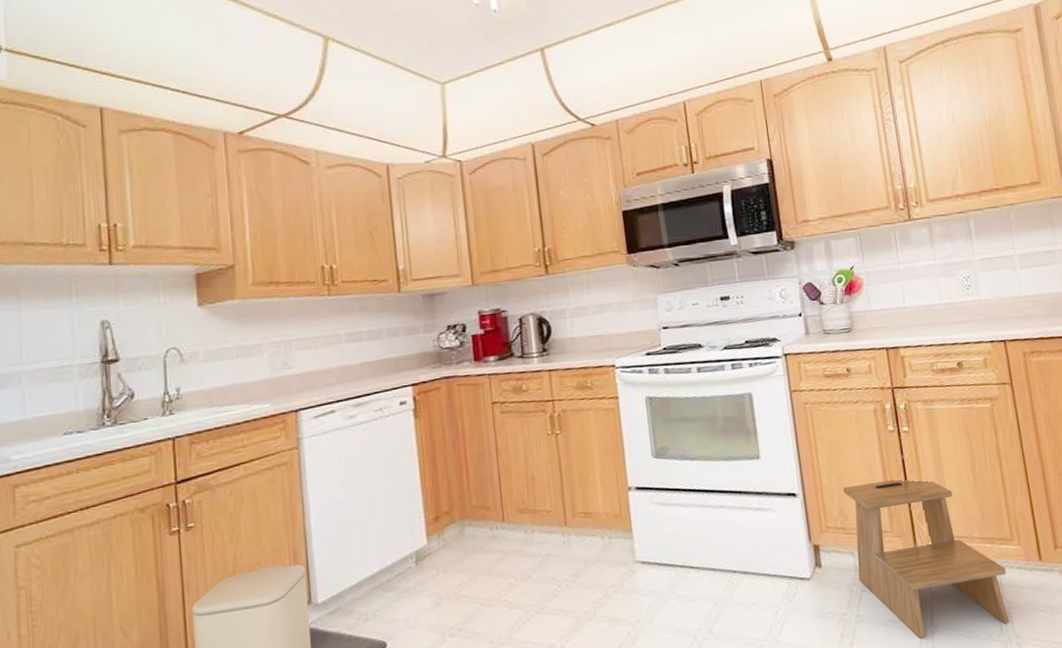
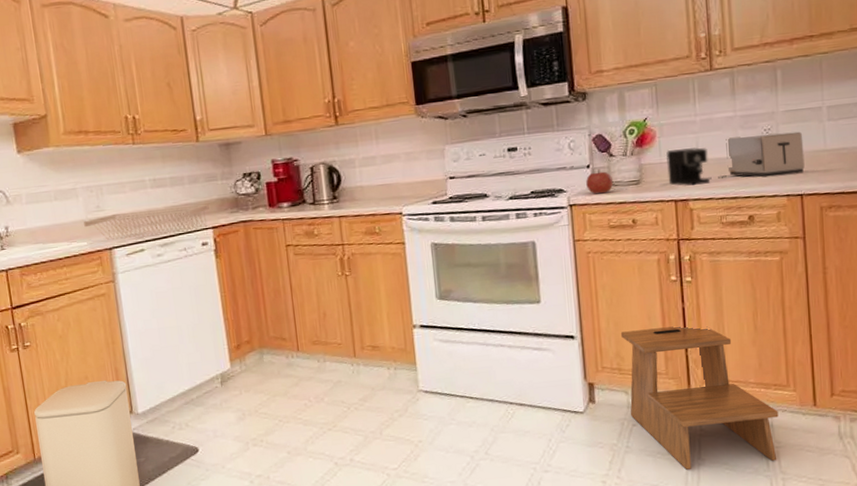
dish rack: none [268,359,409,401] -> present [84,204,209,240]
fruit: none [799,317,826,343] -> present [586,169,614,194]
coffee maker: none [873,295,933,334] -> present [665,147,727,186]
toaster: none [929,279,1005,324] -> present [726,131,805,178]

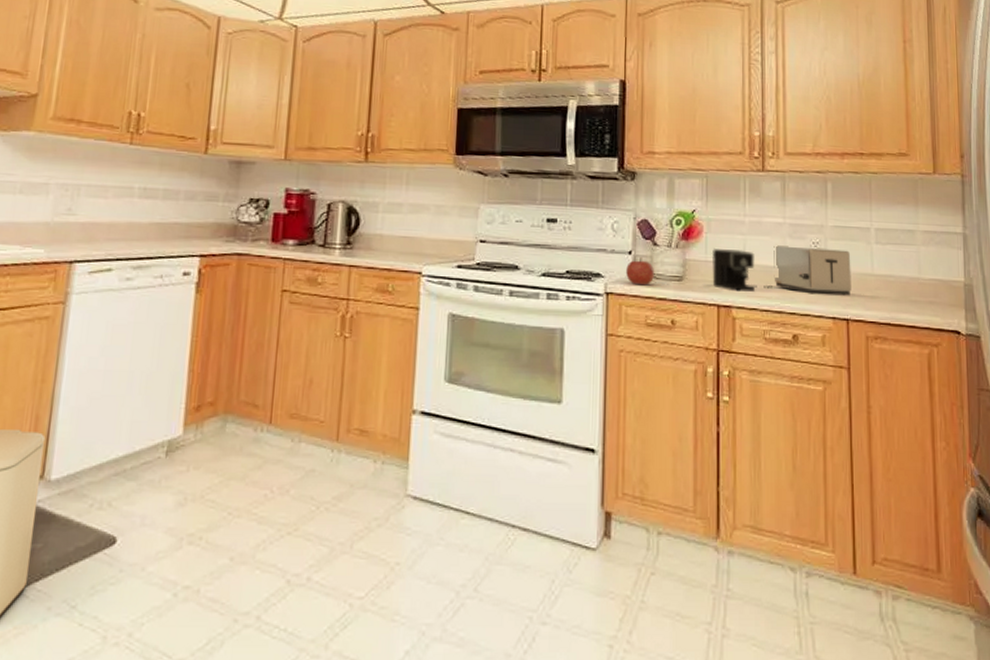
dish rack: present [84,204,209,240] -> none [46,220,202,256]
step stool: present [620,326,779,470] -> none [647,452,815,641]

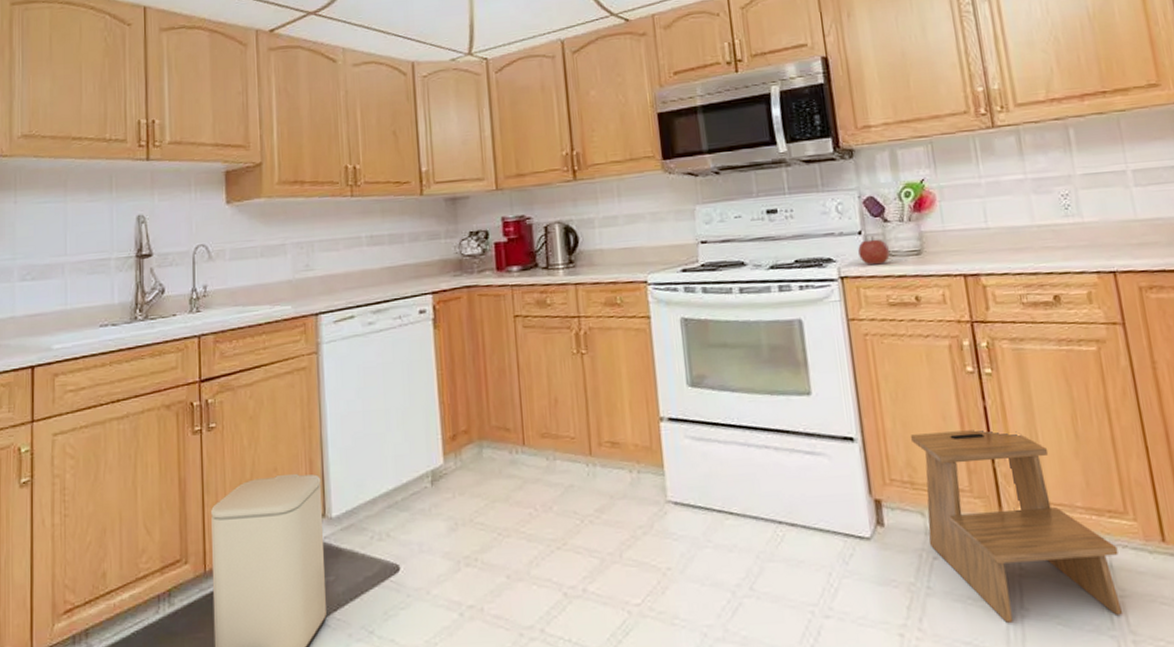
step stool: none [647,452,815,641] -> present [910,430,1123,623]
coffee maker: present [711,247,772,292] -> none [948,214,1023,258]
toaster: present [774,245,852,296] -> none [1017,198,1114,251]

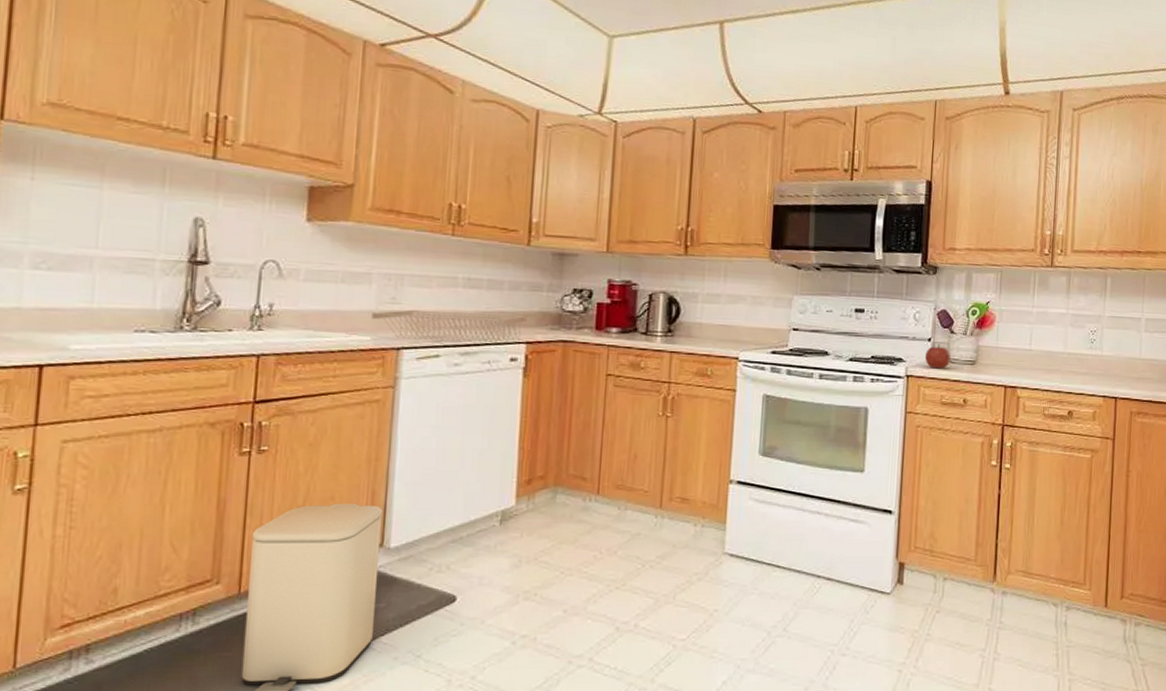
dish rack: none [290,266,430,304] -> present [372,309,527,343]
step stool: present [910,430,1123,623] -> none [935,512,1073,663]

